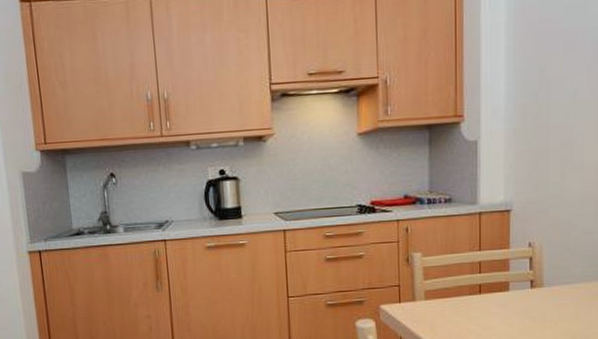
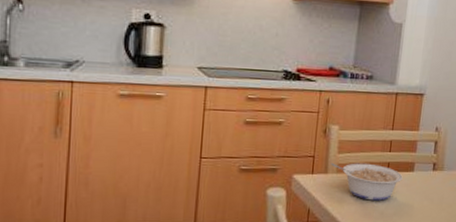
legume: none [418,287,497,324] -> present [331,163,403,201]

